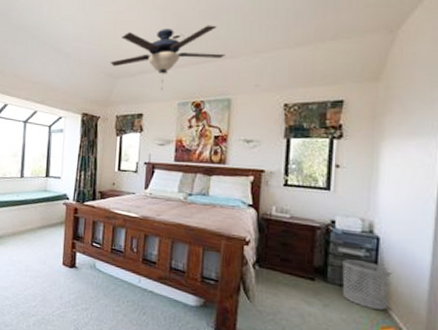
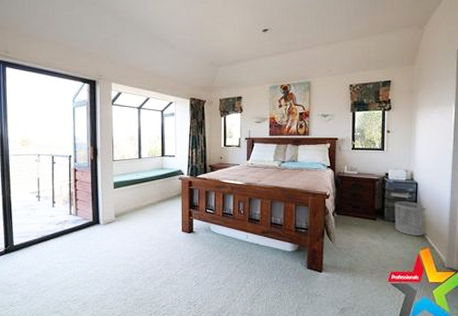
ceiling fan: present [110,25,226,90] -> none [211,20,305,76]

